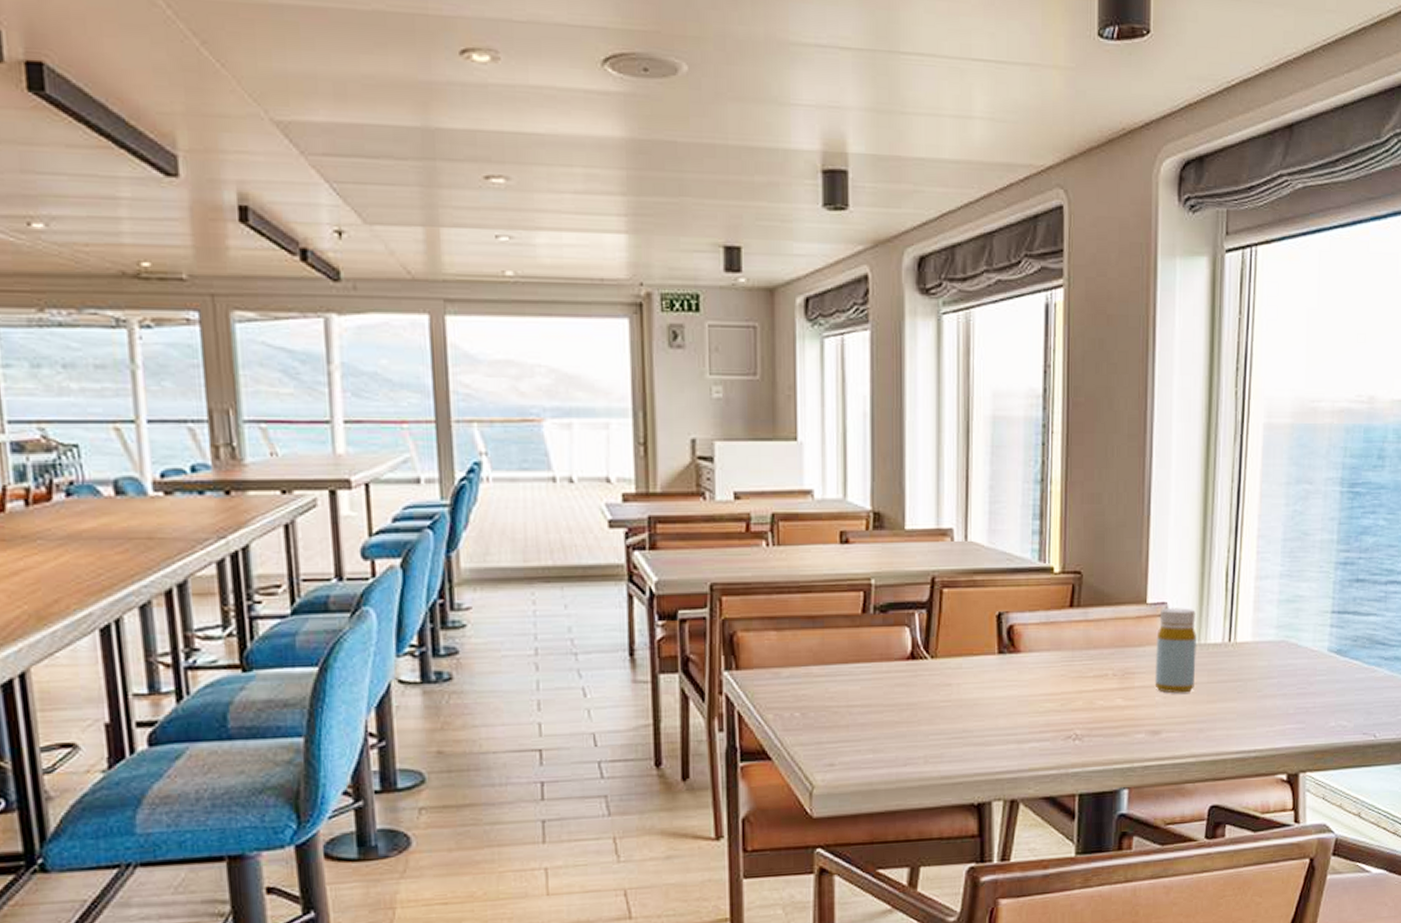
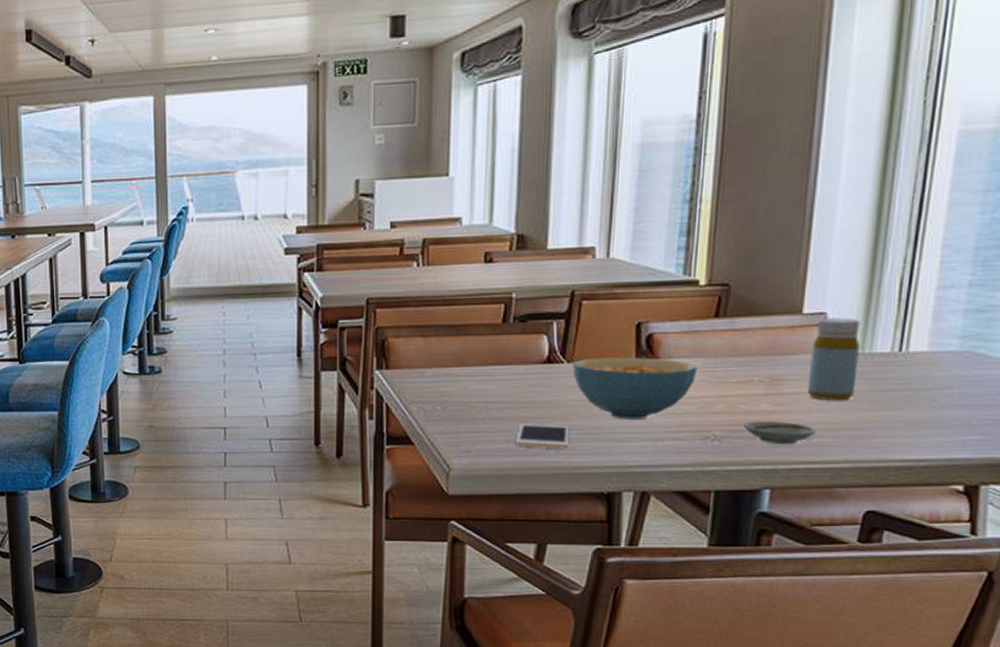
cell phone: none [882,729,936,757] -> present [516,424,569,449]
cereal bowl: none [937,651,1057,720] -> present [573,357,698,419]
saucer: none [1102,716,1164,742] -> present [744,421,816,445]

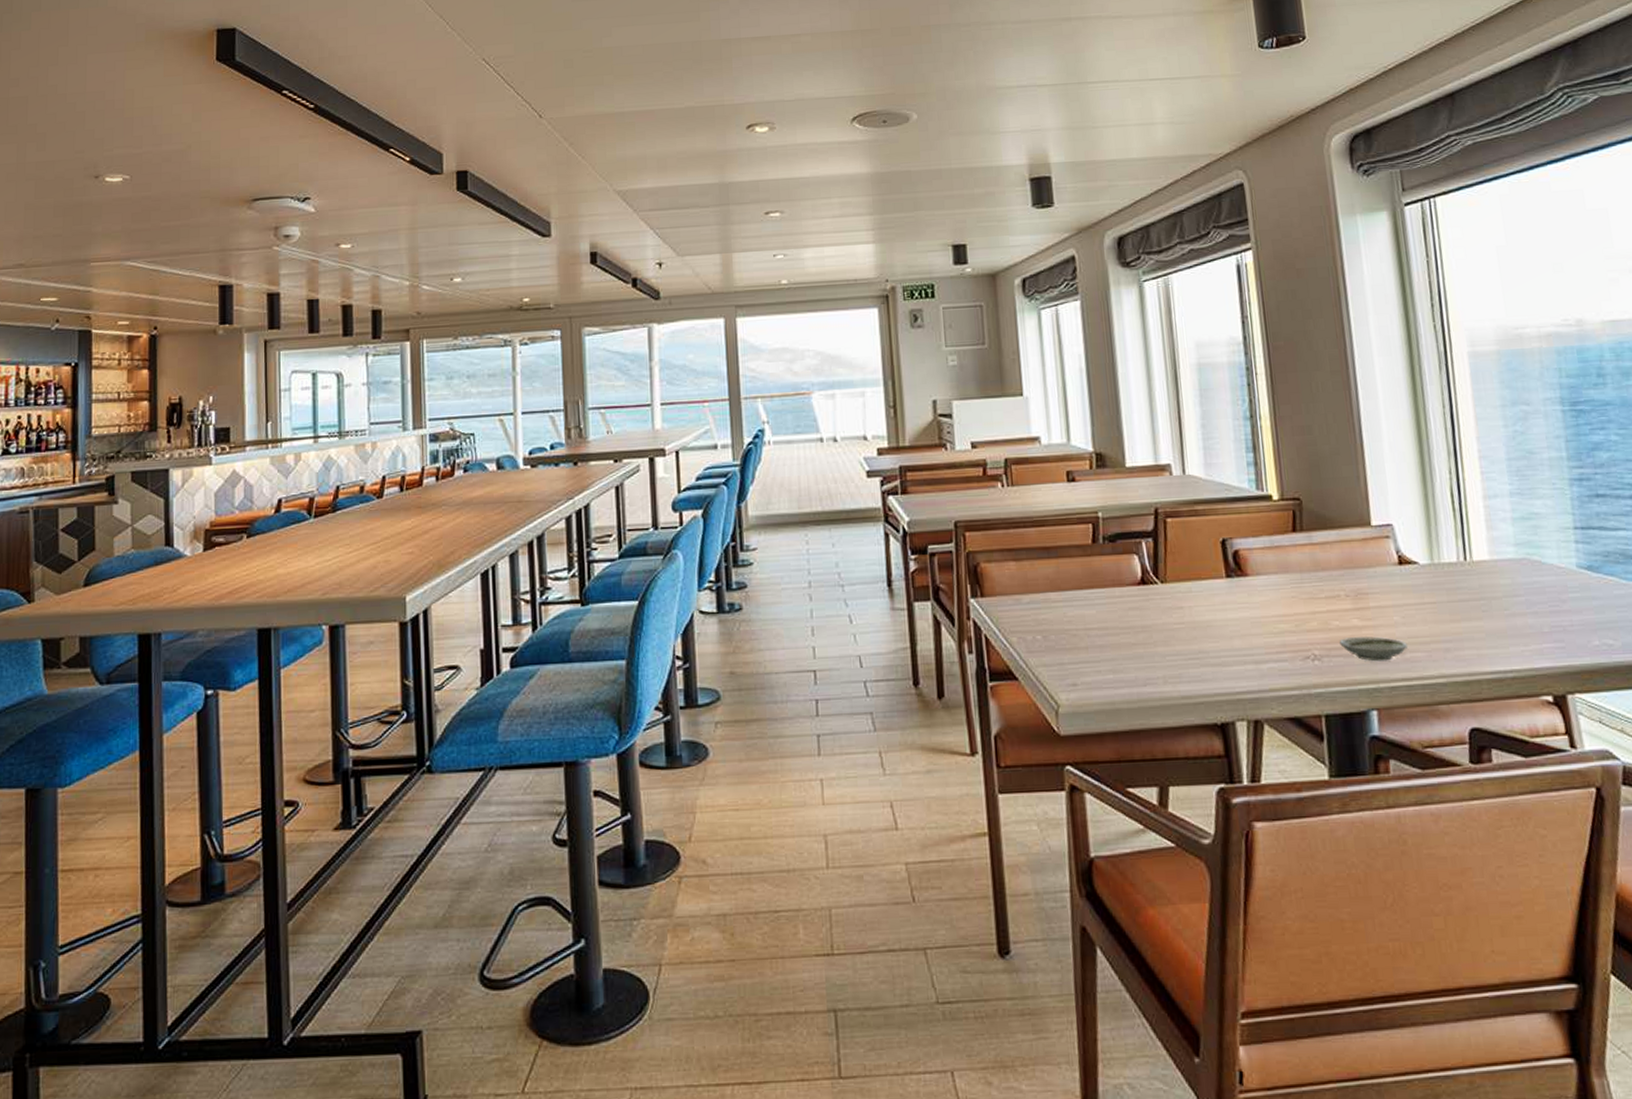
cell phone: present [516,424,569,449] -> none [1122,650,1175,677]
cereal bowl: present [573,357,698,419] -> none [1167,575,1286,642]
bottle: present [807,318,860,401] -> none [1386,529,1434,613]

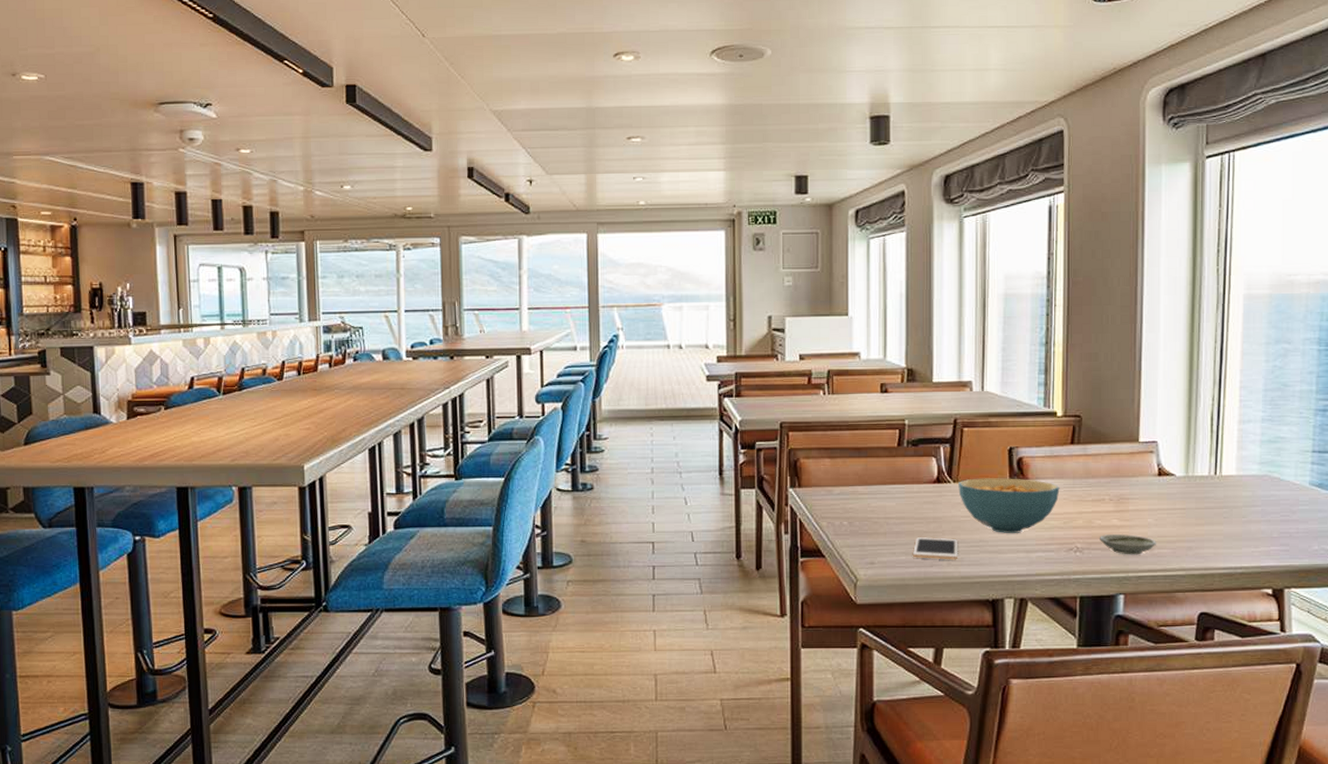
cell phone: none [1122,650,1175,677] -> present [913,537,957,560]
cereal bowl: none [1167,575,1286,642] -> present [958,478,1060,533]

